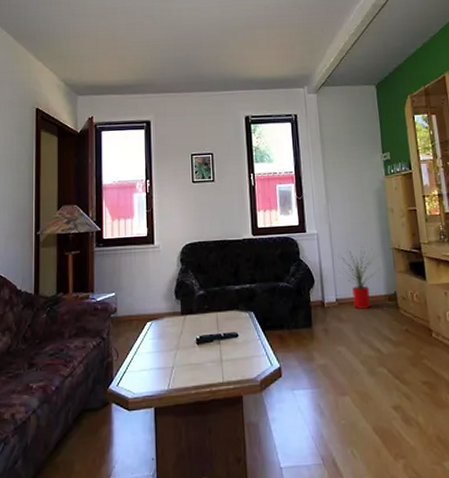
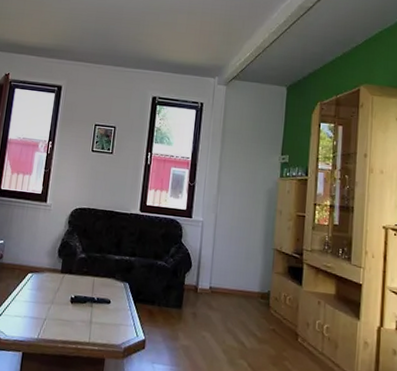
house plant: present [338,246,381,310] -> none [219,241,259,303]

